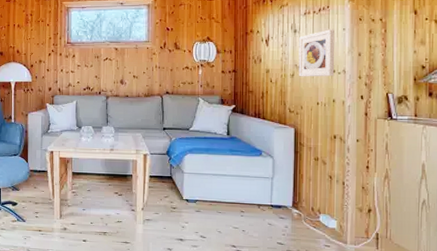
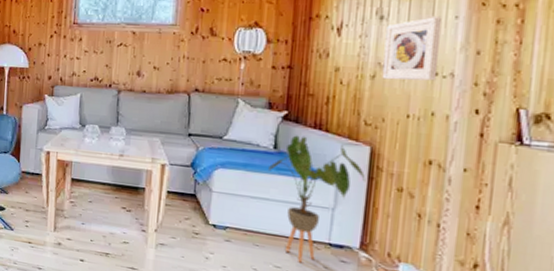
house plant: none [223,123,293,223] -> present [267,135,366,263]

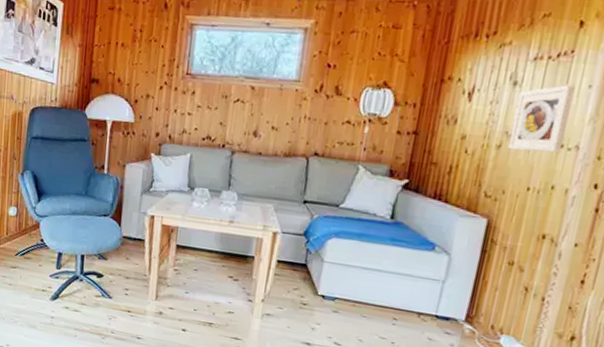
house plant: present [267,135,366,263] -> none [382,205,480,334]

